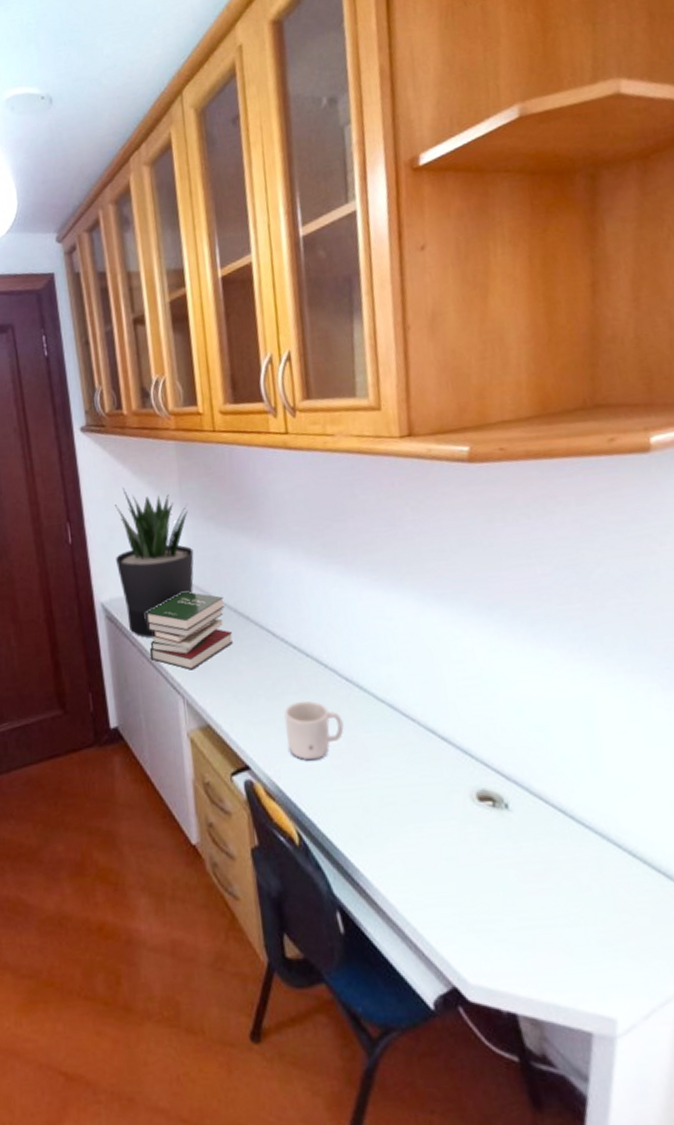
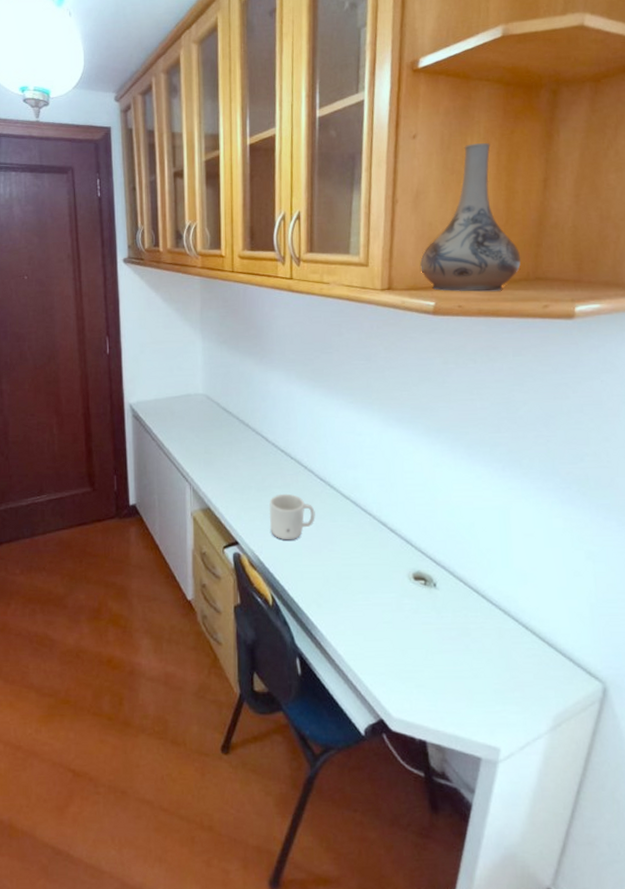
planter: present [115,487,194,637] -> none [144,311,208,434]
books: present [145,591,233,670] -> none [165,400,233,463]
decorative vase: none [446,246,574,432] -> present [420,143,521,292]

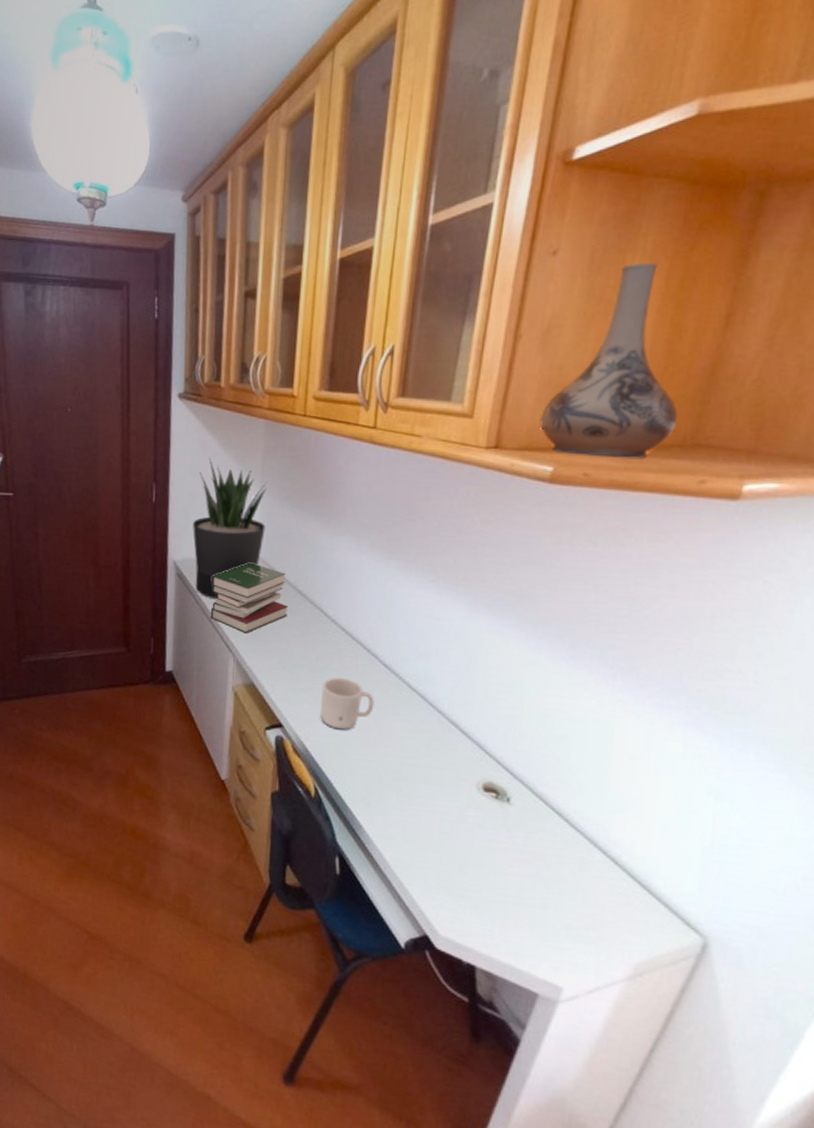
planter: none [144,311,208,434] -> present [193,457,267,599]
books: none [165,400,233,463] -> present [210,562,288,634]

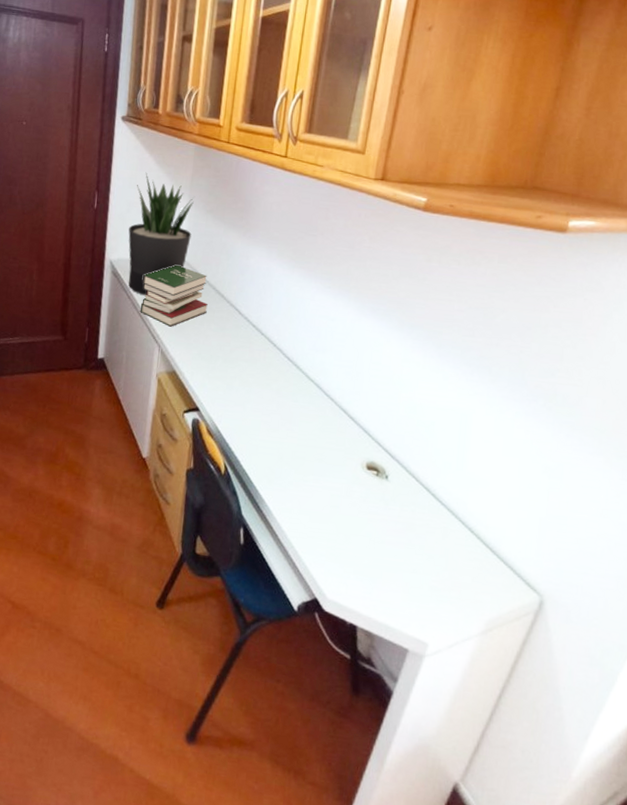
mug: present [320,677,375,730] -> none [232,367,278,414]
decorative vase: present [540,263,678,458] -> none [417,42,521,196]

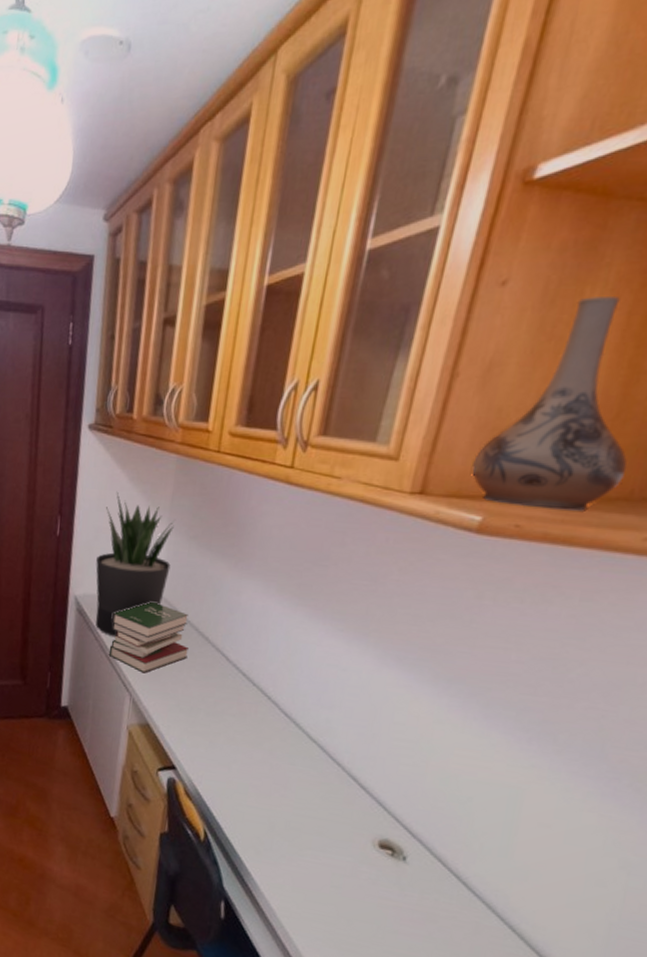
decorative vase: none [417,42,521,196] -> present [472,297,627,511]

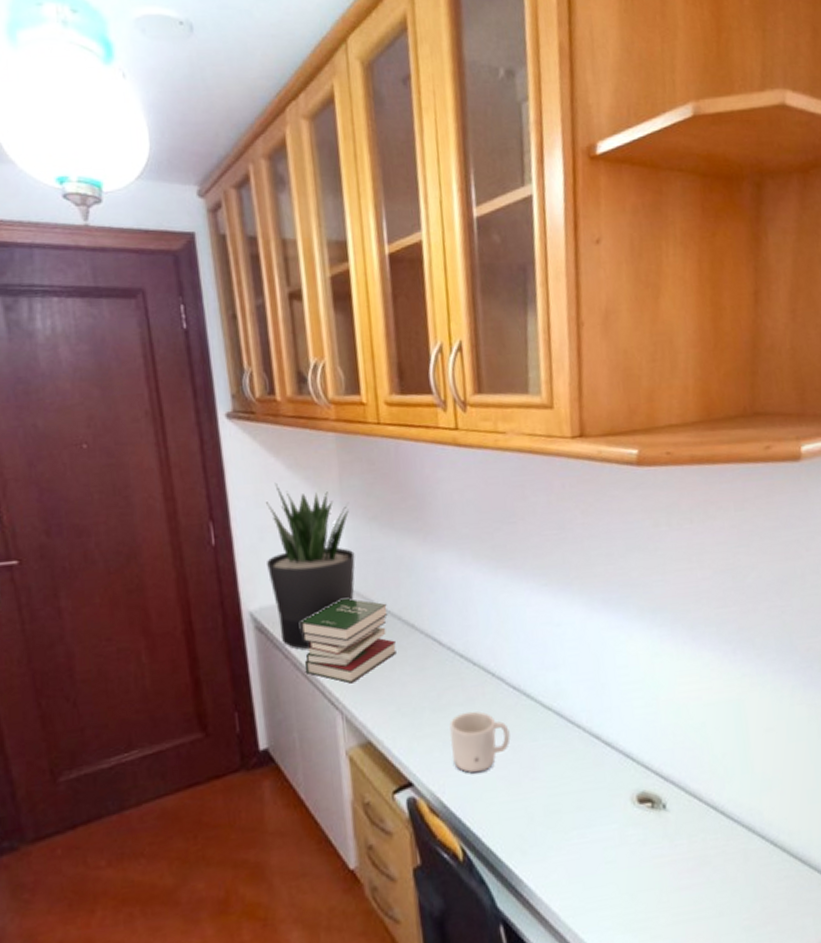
mug: none [215,723,272,776] -> present [449,711,510,774]
decorative vase: present [472,297,627,511] -> none [617,248,736,435]

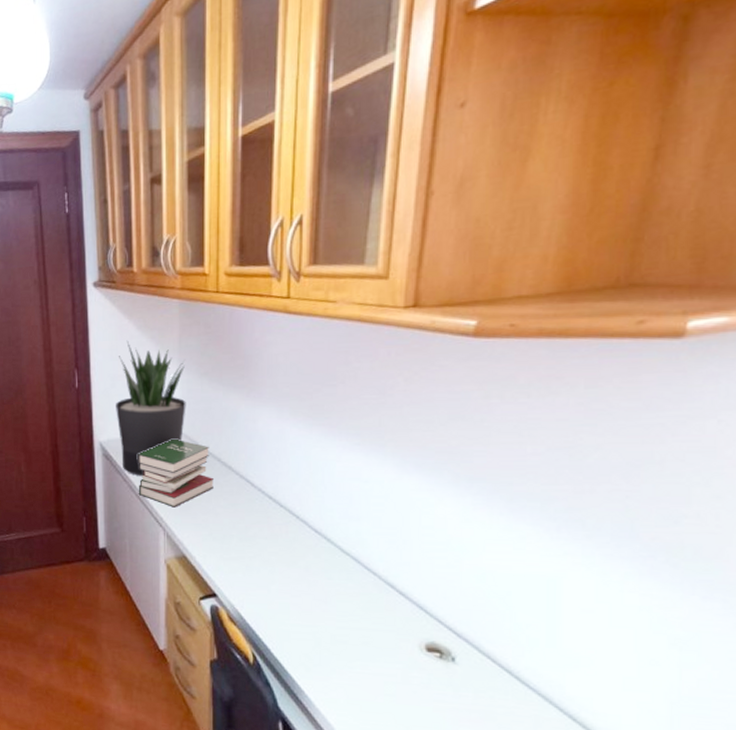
mug: present [449,711,510,774] -> none [252,545,307,597]

